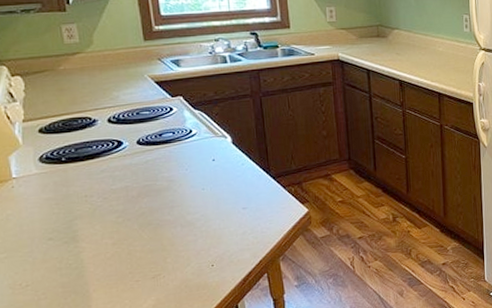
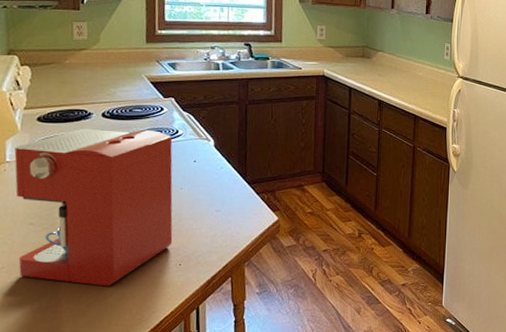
coffee maker: none [19,132,202,294] -> present [14,128,173,286]

